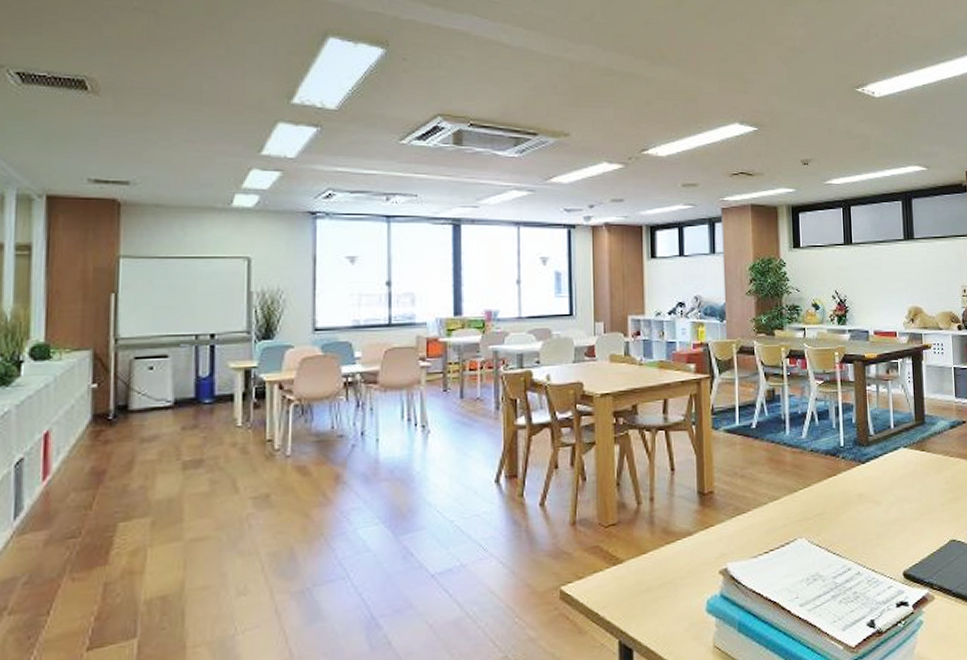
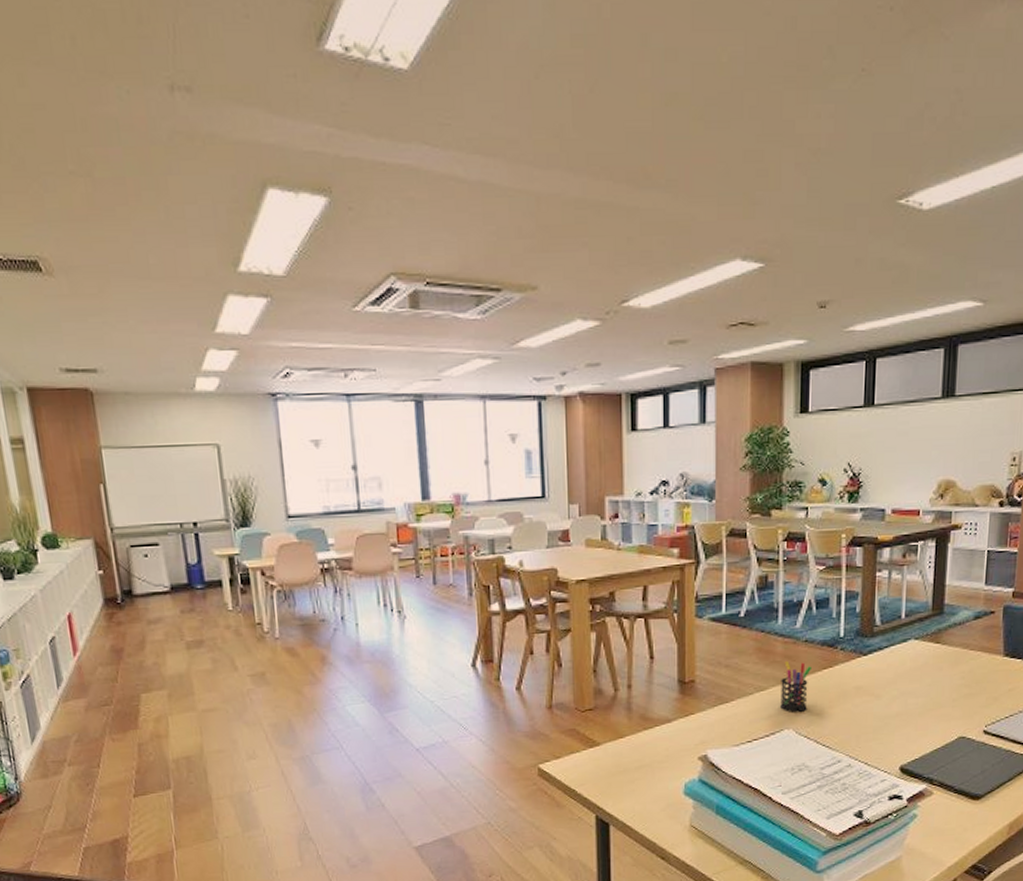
pen holder: none [792,470,819,522] -> present [780,660,813,714]

